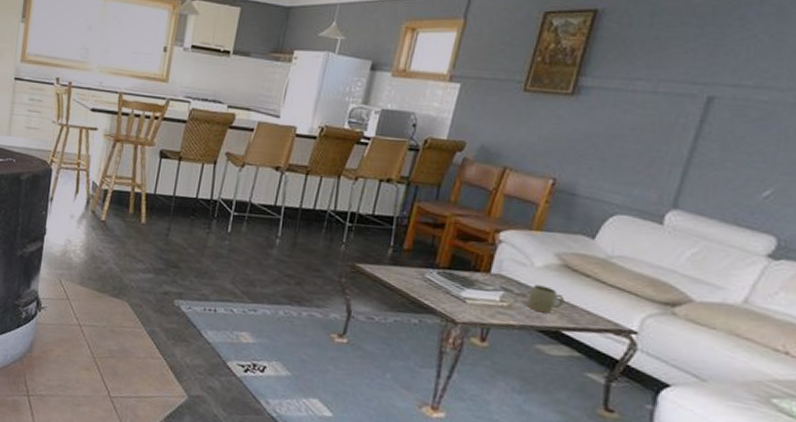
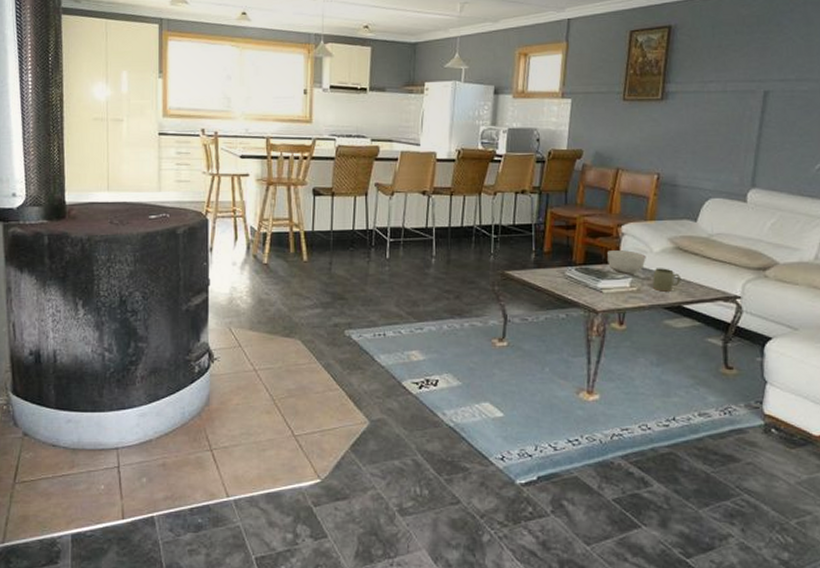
bowl: none [477,257,525,289] -> present [607,249,646,275]

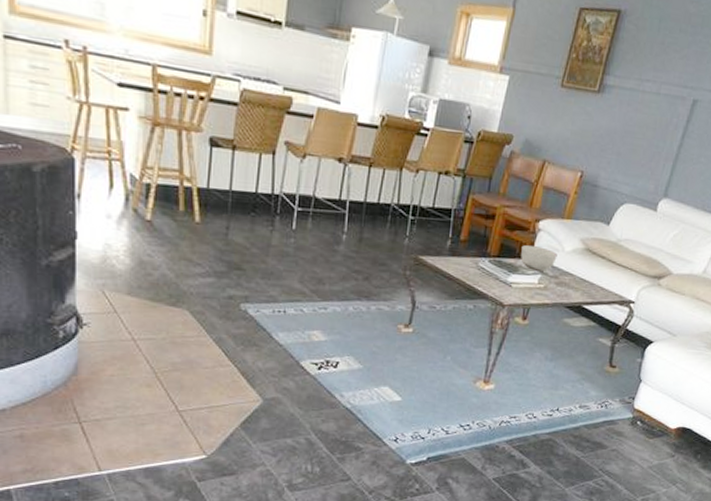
mug: present [652,268,680,292] -> none [558,267,585,291]

